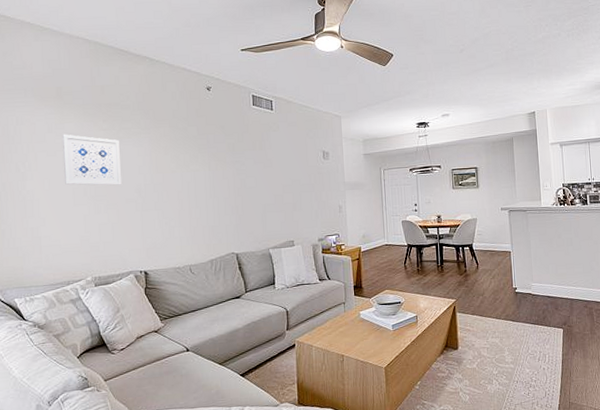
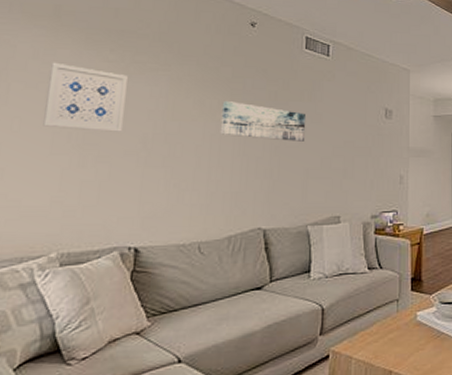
wall art: none [193,154,261,184] -> present [220,101,307,141]

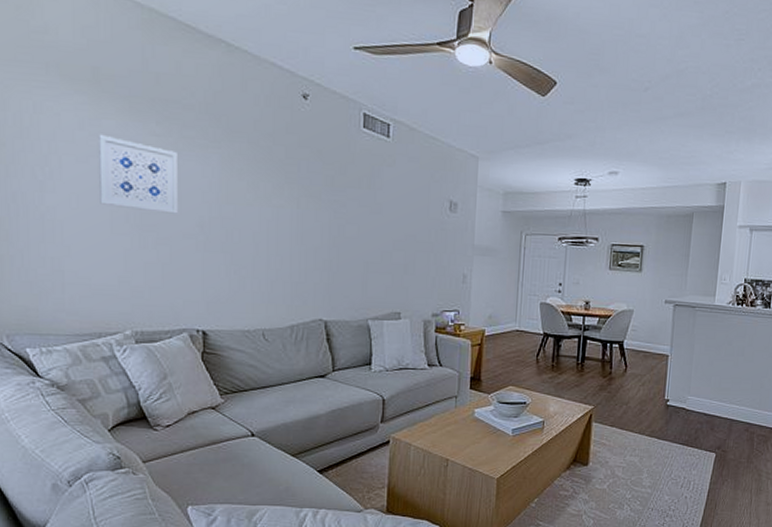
wall art: present [220,101,307,141] -> none [276,185,366,233]

